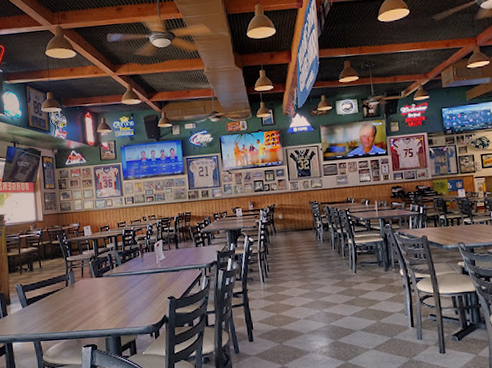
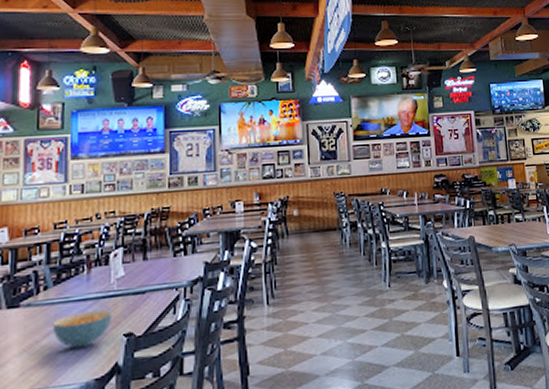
cereal bowl: none [123,281,160,305] -> present [52,310,113,349]

